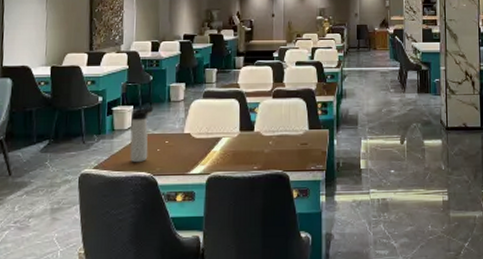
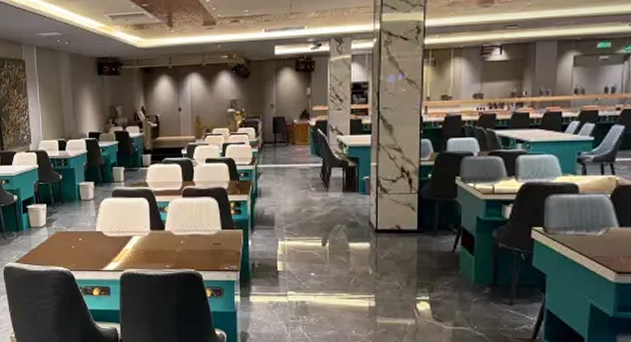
thermos bottle: present [130,106,154,163] -> none [45,205,66,258]

